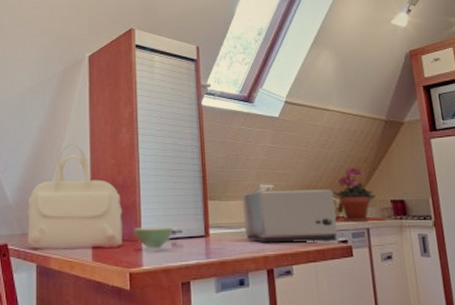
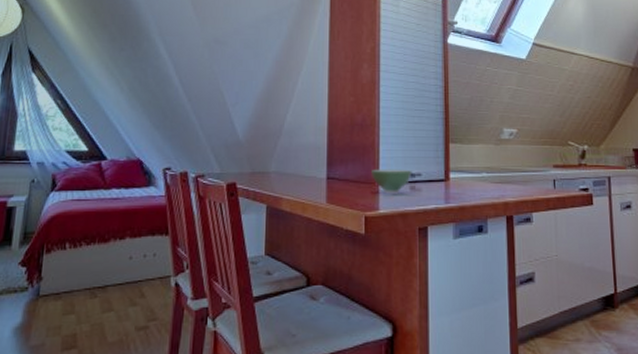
handbag: present [26,144,123,249] -> none [257,78,361,189]
toaster: present [242,189,337,243] -> none [485,135,579,189]
potted plant: present [332,167,376,223] -> none [576,114,619,171]

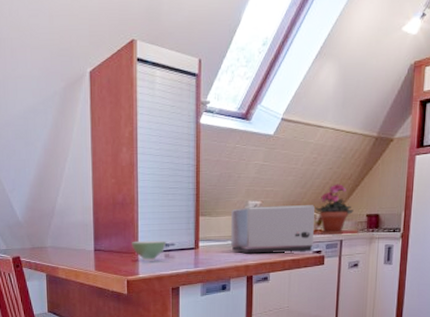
toaster: none [485,135,579,189] -> present [231,205,315,254]
potted plant: none [576,114,619,171] -> present [314,184,354,235]

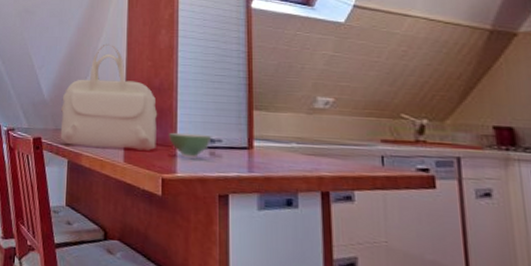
handbag: none [35,163,122,261] -> present [60,43,158,151]
toaster: present [231,205,315,254] -> none [295,103,415,169]
potted plant: present [314,184,354,235] -> none [411,84,472,150]

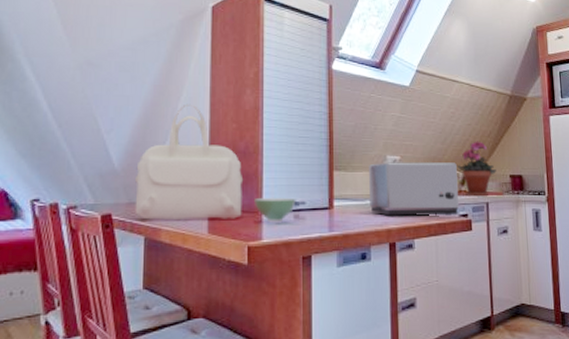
toaster: none [295,103,415,169] -> present [369,162,459,216]
potted plant: none [411,84,472,150] -> present [457,141,496,197]

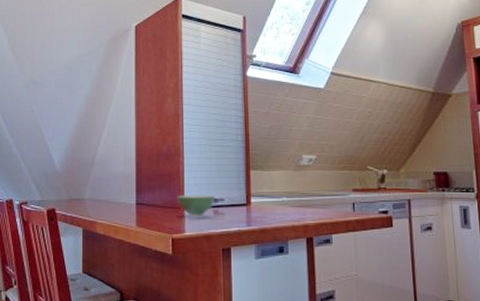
handbag: present [134,104,244,220] -> none [73,113,167,214]
toaster: present [369,162,459,216] -> none [285,161,378,212]
potted plant: present [457,141,496,197] -> none [375,139,419,194]

